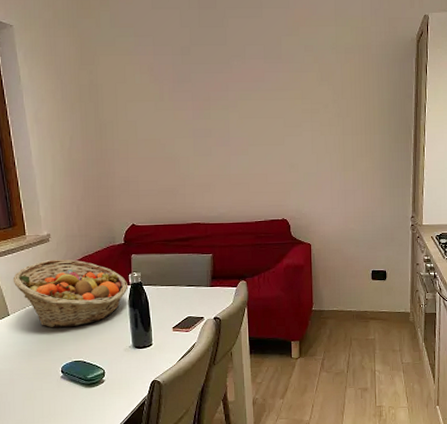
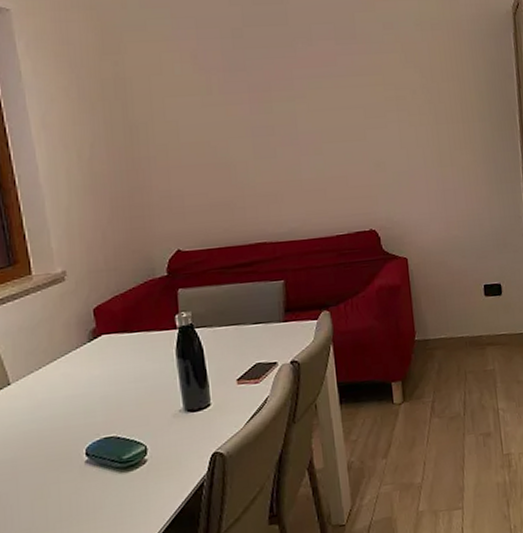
fruit basket: present [13,259,129,328] -> none [14,302,176,396]

